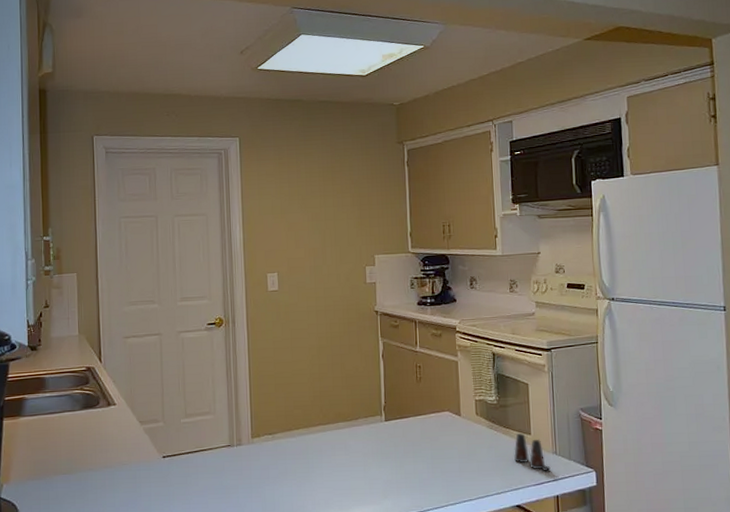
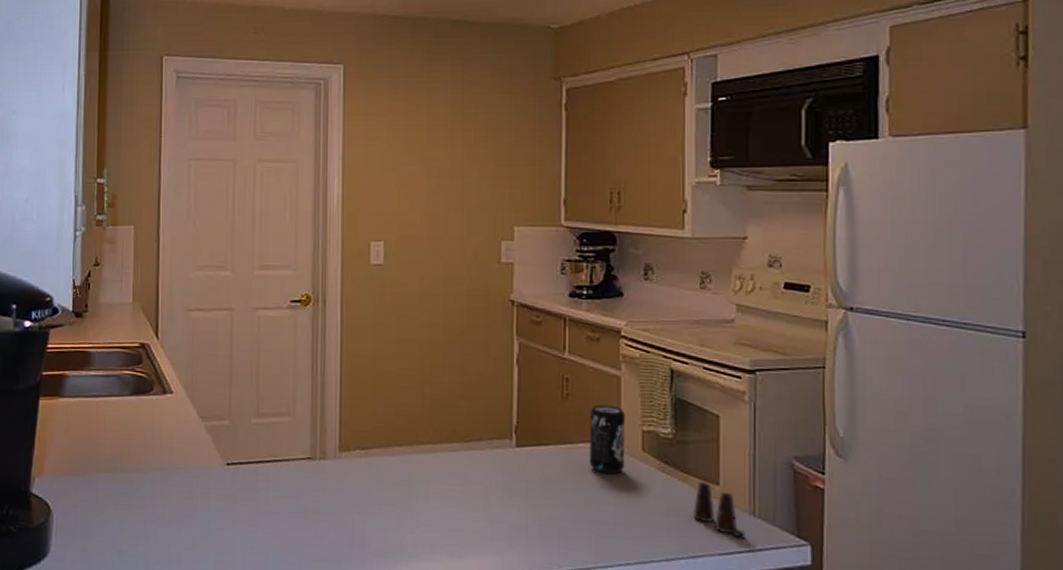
beverage can: none [437,383,465,435] -> present [590,404,625,475]

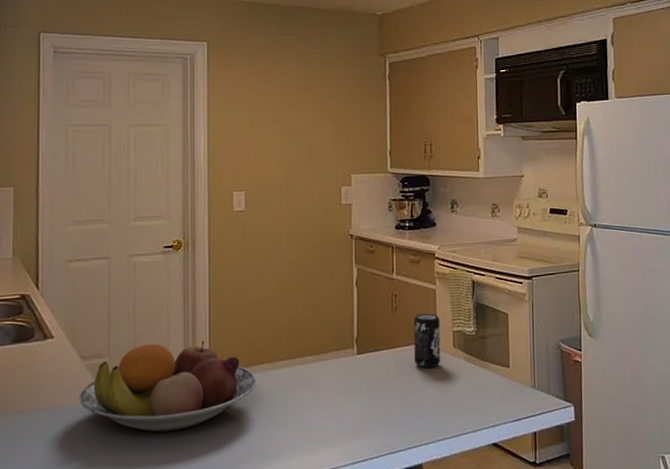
fruit bowl: none [198,409,393,511] -> present [79,340,256,432]
salt shaker: present [693,482,745,537] -> none [492,366,529,406]

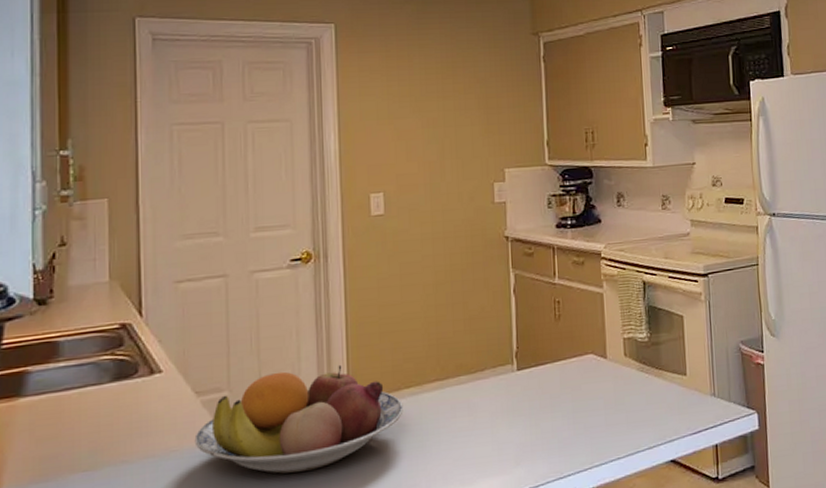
beverage can: present [413,313,441,369] -> none [579,320,611,382]

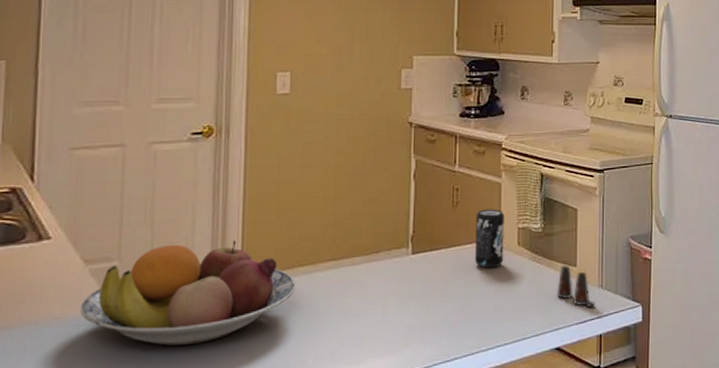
beverage can: none [579,320,611,382] -> present [475,209,504,269]
salt shaker: none [667,375,709,417] -> present [557,265,595,307]

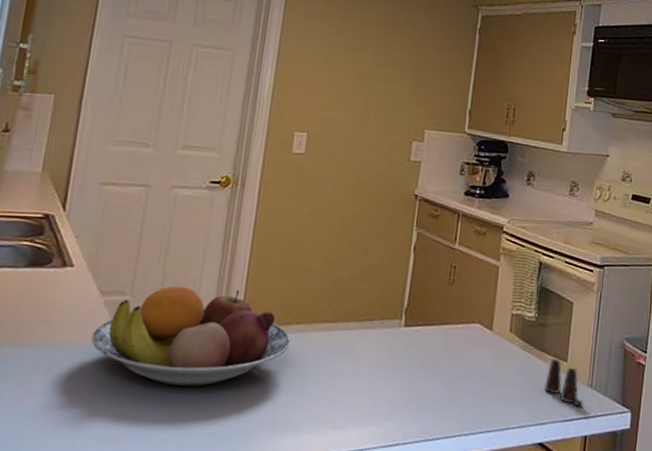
beverage can: present [475,209,504,269] -> none [466,290,499,352]

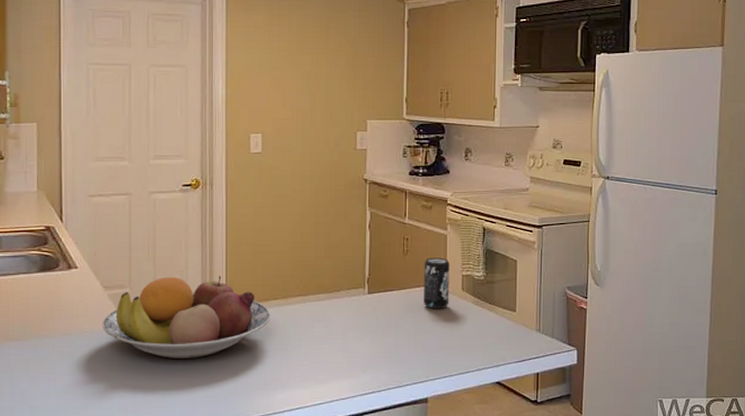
beverage can: none [466,290,499,352] -> present [424,257,450,310]
salt shaker: present [545,359,583,406] -> none [498,310,533,348]

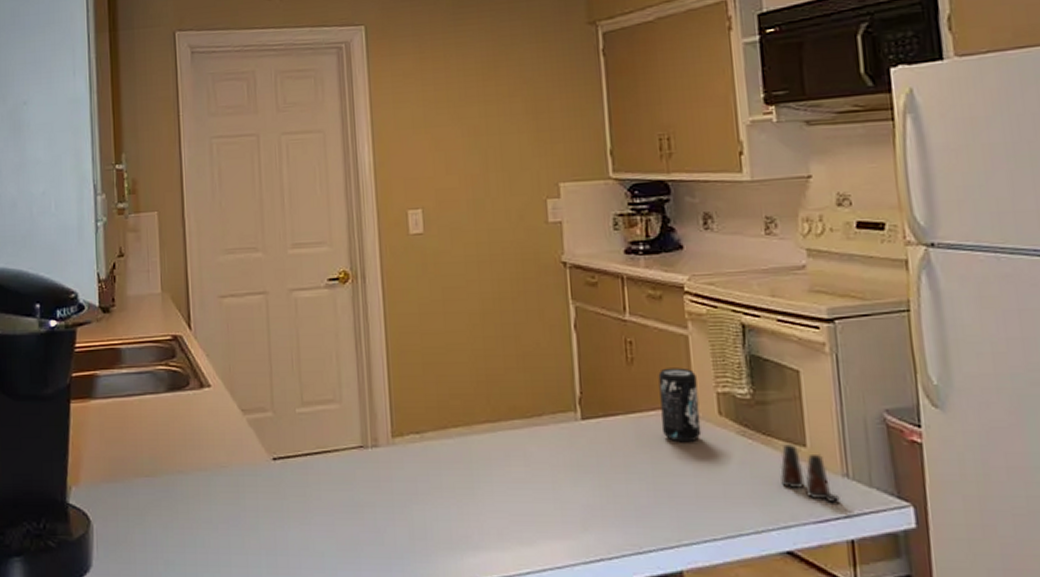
fruit bowl: present [102,275,271,359] -> none [242,394,451,504]
salt shaker: none [498,310,533,348] -> present [780,444,840,502]

